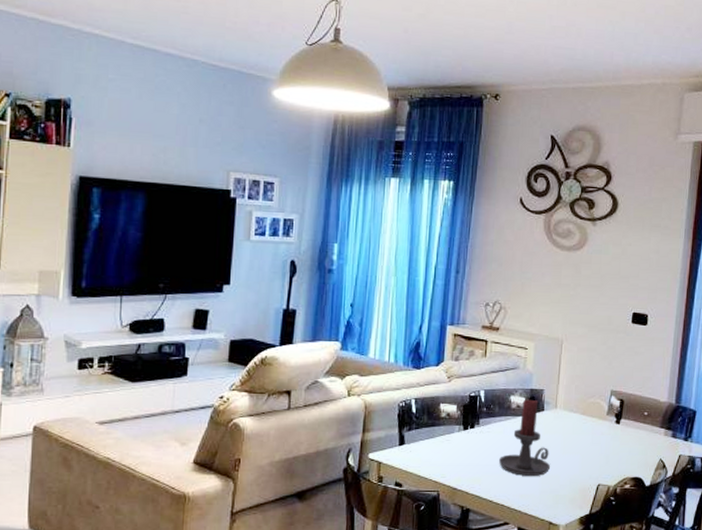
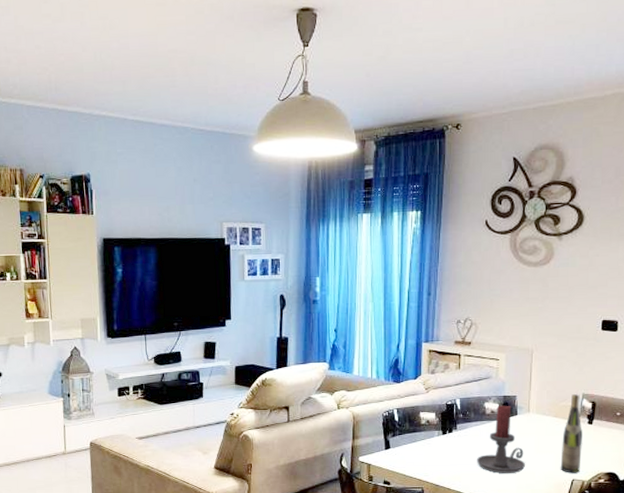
wine bottle: none [586,390,610,477] -> present [560,394,583,473]

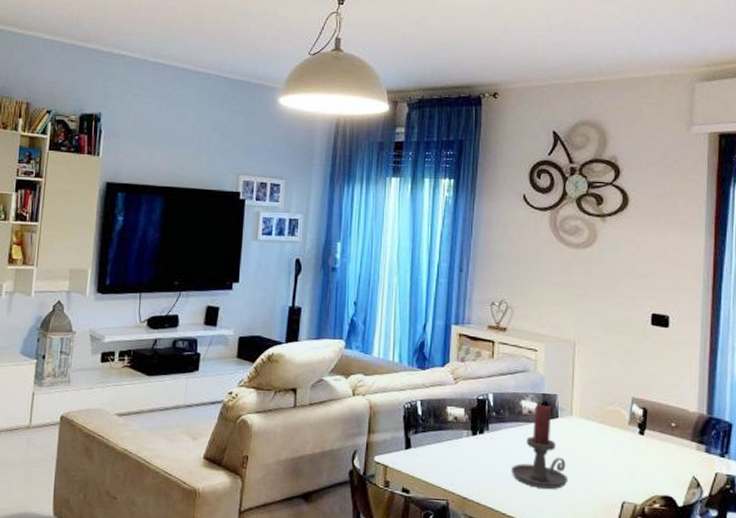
wine bottle: present [560,394,583,473] -> none [608,397,633,494]

